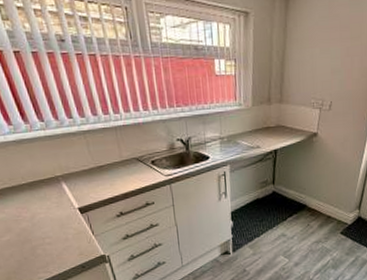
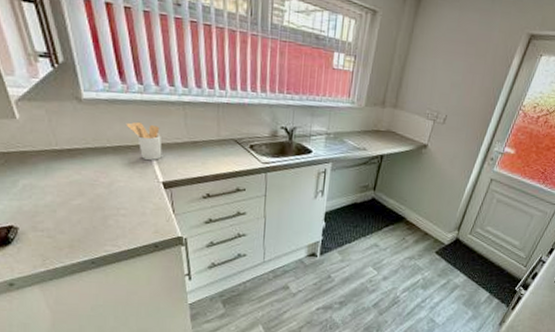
utensil holder: none [35,156,74,190] -> present [126,121,162,160]

